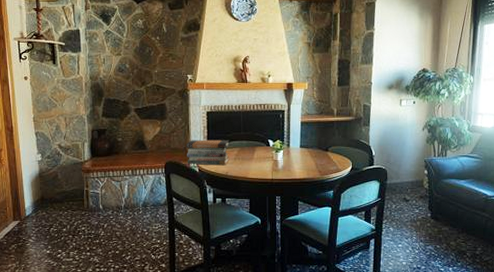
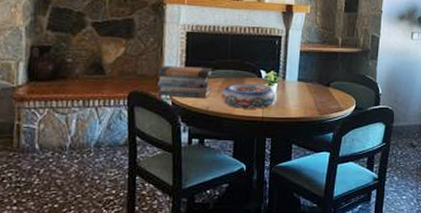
bowl: none [237,152,282,173] -> present [221,83,276,109]

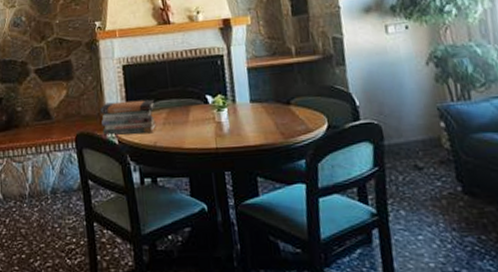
bowl: present [221,83,276,109] -> none [167,111,228,141]

